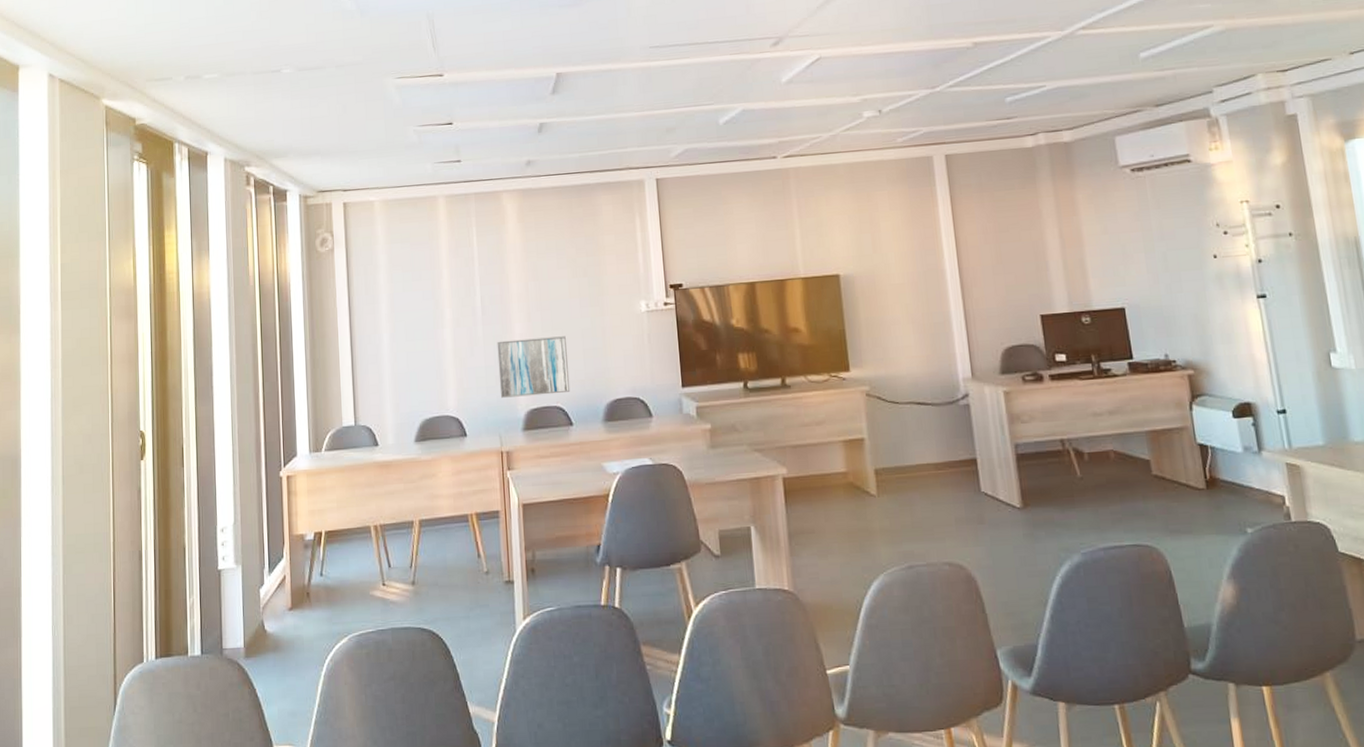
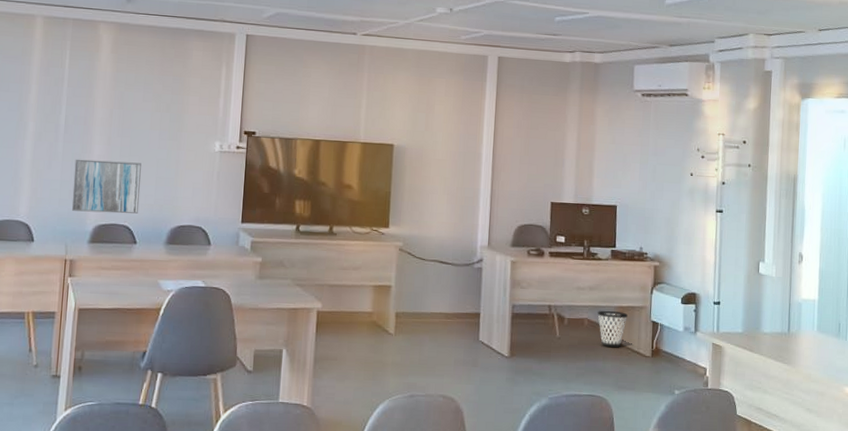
wastebasket: none [1125,436,1165,483] -> present [597,310,628,348]

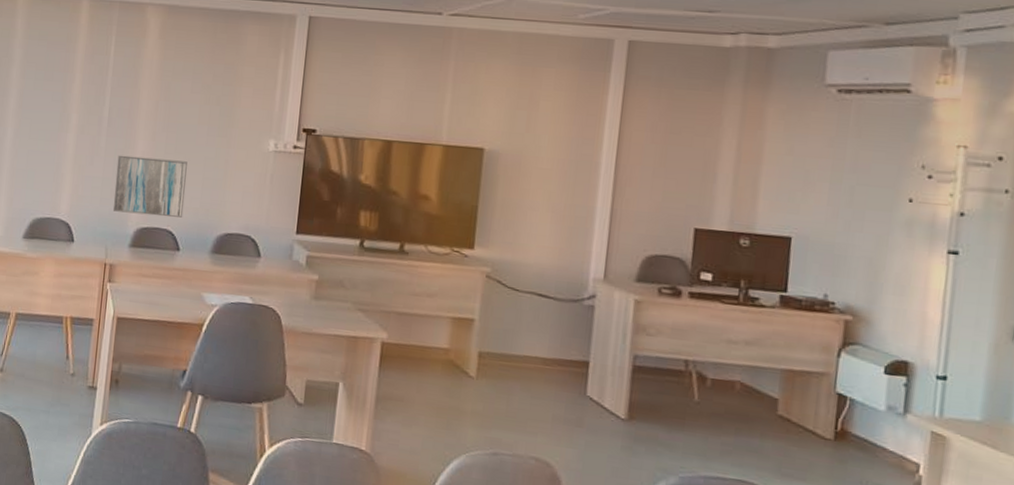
wastebasket: present [597,310,628,348] -> none [755,373,801,424]

